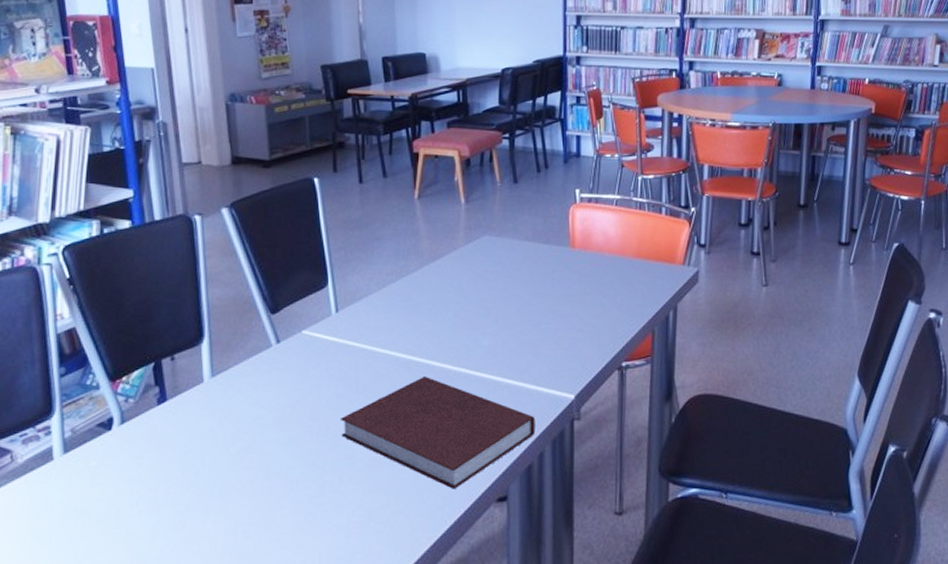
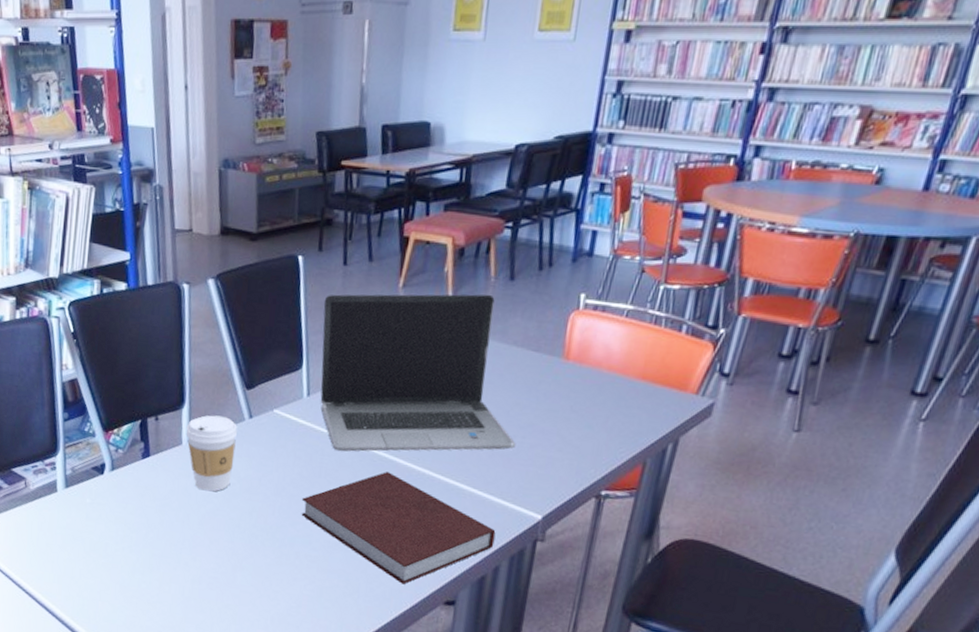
coffee cup: none [207,345,265,428] -> present [186,415,238,492]
laptop computer: none [343,197,541,364] -> present [320,294,516,452]

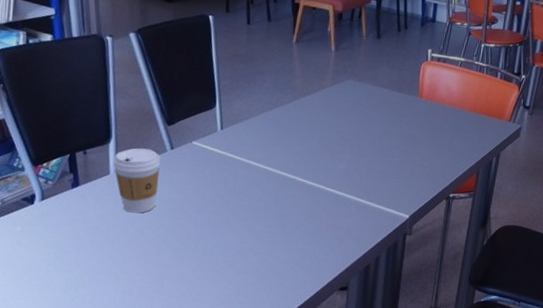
notebook: present [301,472,496,585] -> none [219,188,376,277]
laptop computer: present [320,294,516,452] -> none [232,47,388,174]

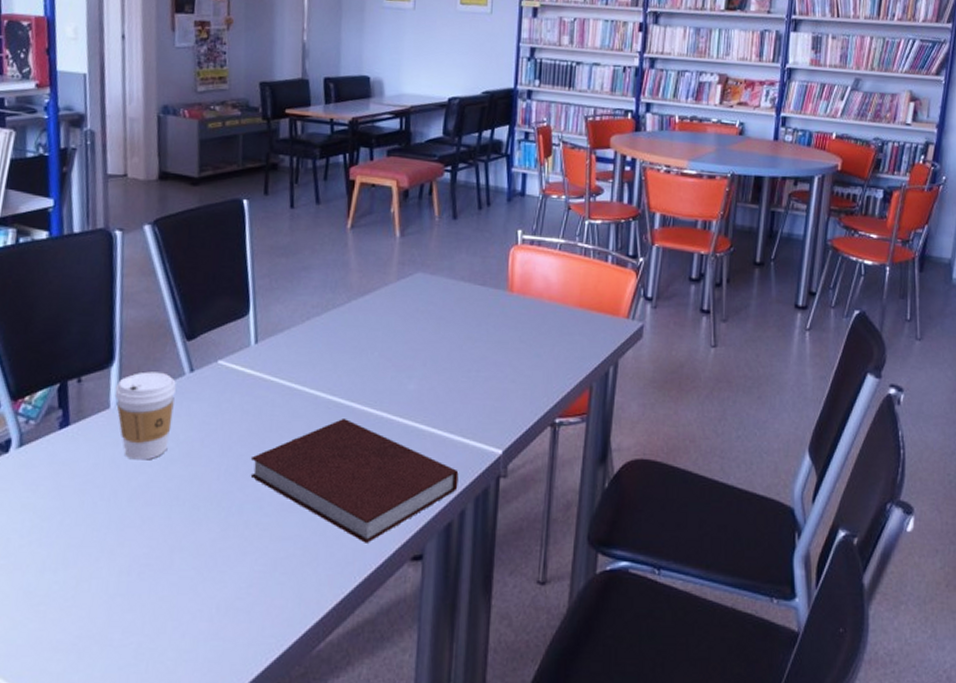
notebook: none [219,188,376,277] -> present [250,419,459,543]

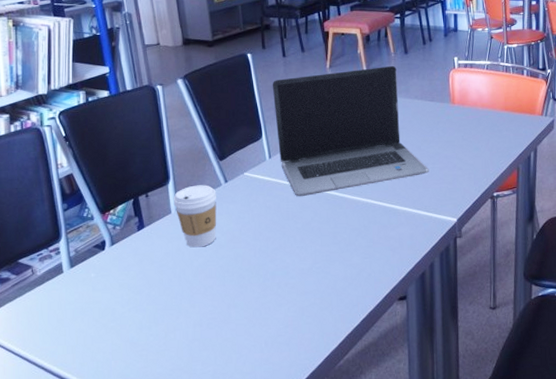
notebook: present [250,419,459,543] -> none [276,206,427,291]
laptop computer: none [269,232,471,401] -> present [272,65,430,197]

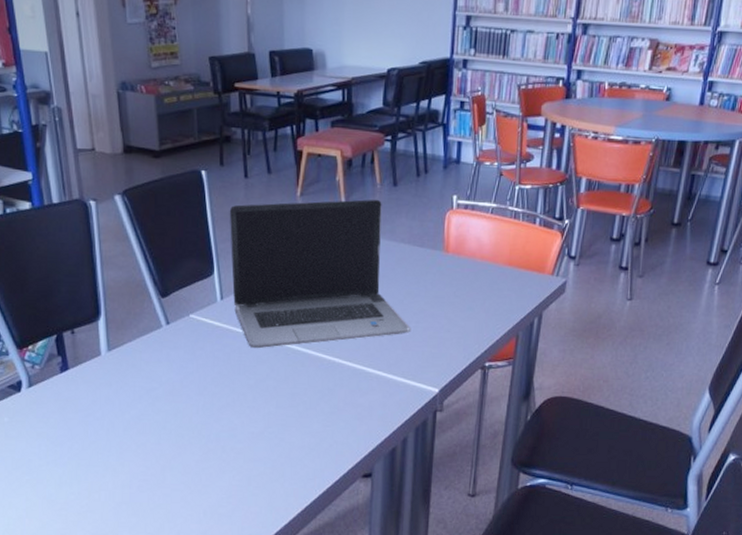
coffee cup: present [173,185,217,248] -> none [104,324,156,398]

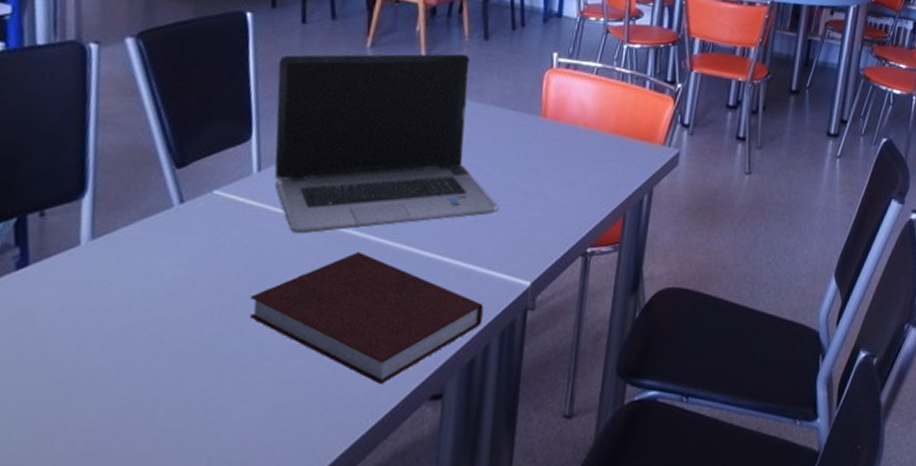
notebook: none [223,363,401,464] -> present [249,252,484,384]

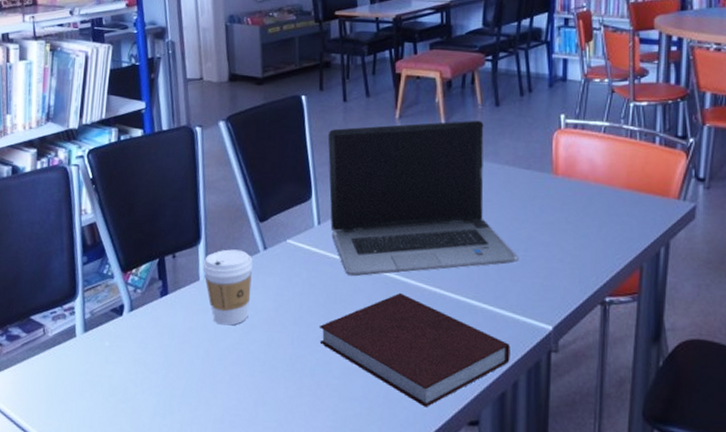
coffee cup: none [86,203,163,303] -> present [203,249,254,326]

